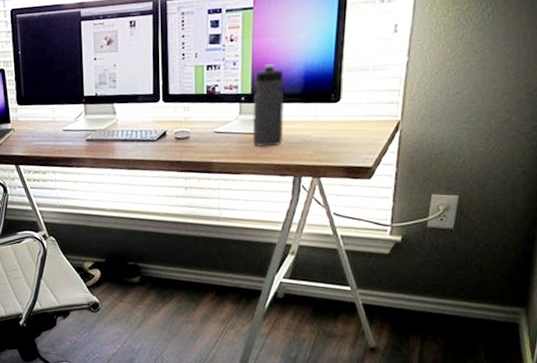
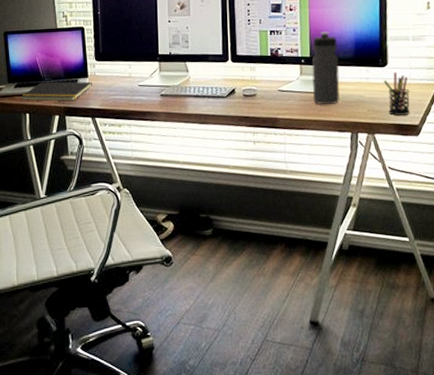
pen holder: none [335,108,365,157] -> present [384,72,410,116]

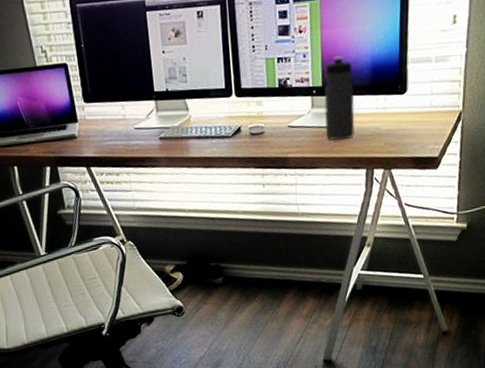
notepad: present [20,81,92,102] -> none [5,126,83,152]
pen holder: present [384,72,410,116] -> none [403,99,430,148]

